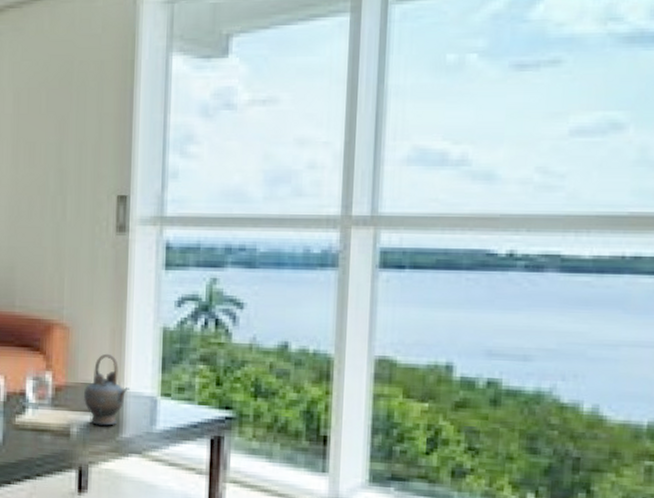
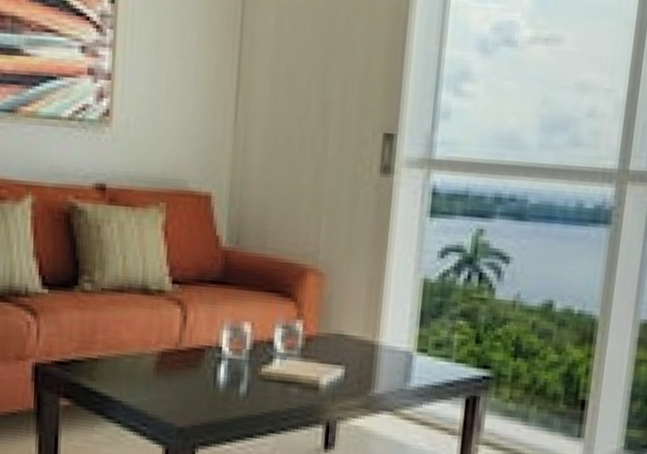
teapot: present [84,353,129,426] -> none [335,303,385,381]

